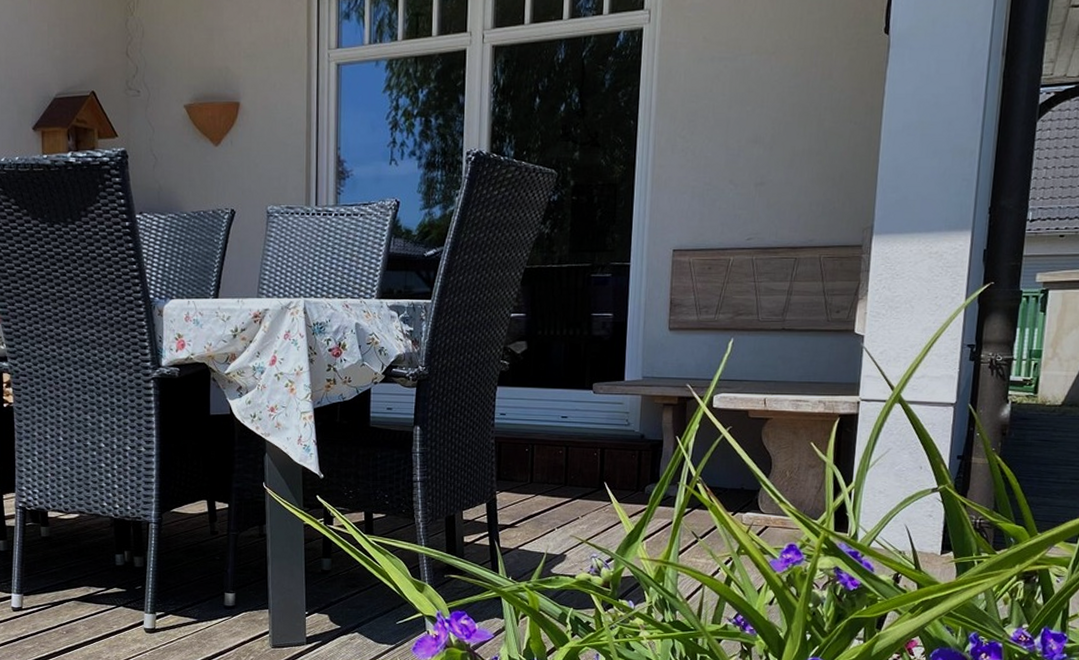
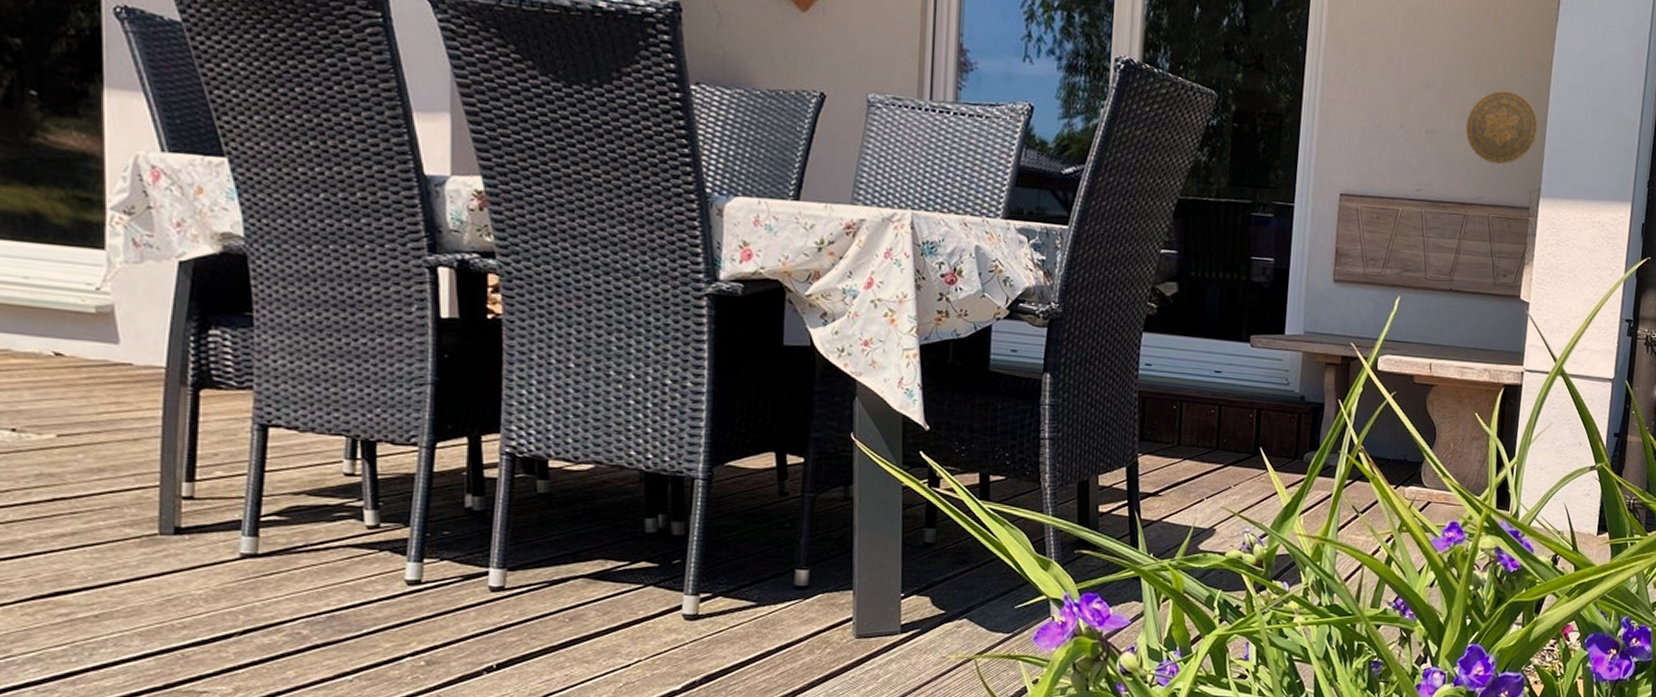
decorative plate: none [794,137,870,208] -> present [1465,90,1538,165]

